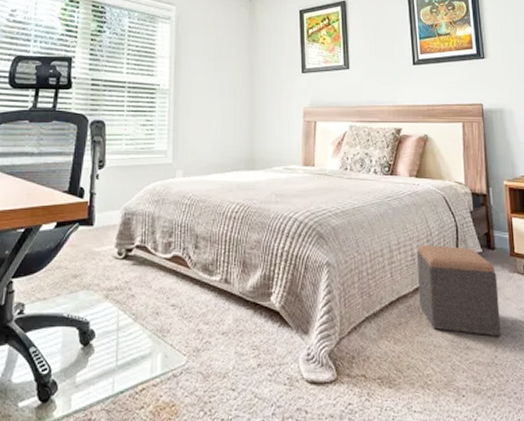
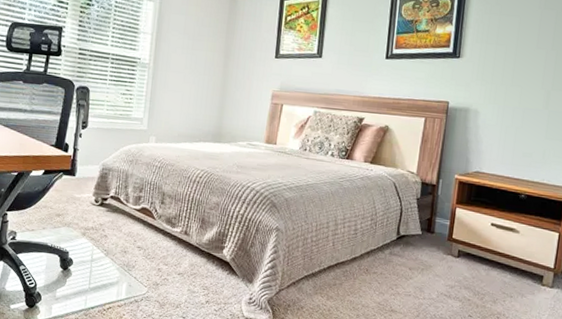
footstool: present [417,245,502,337] -> none [355,222,432,306]

